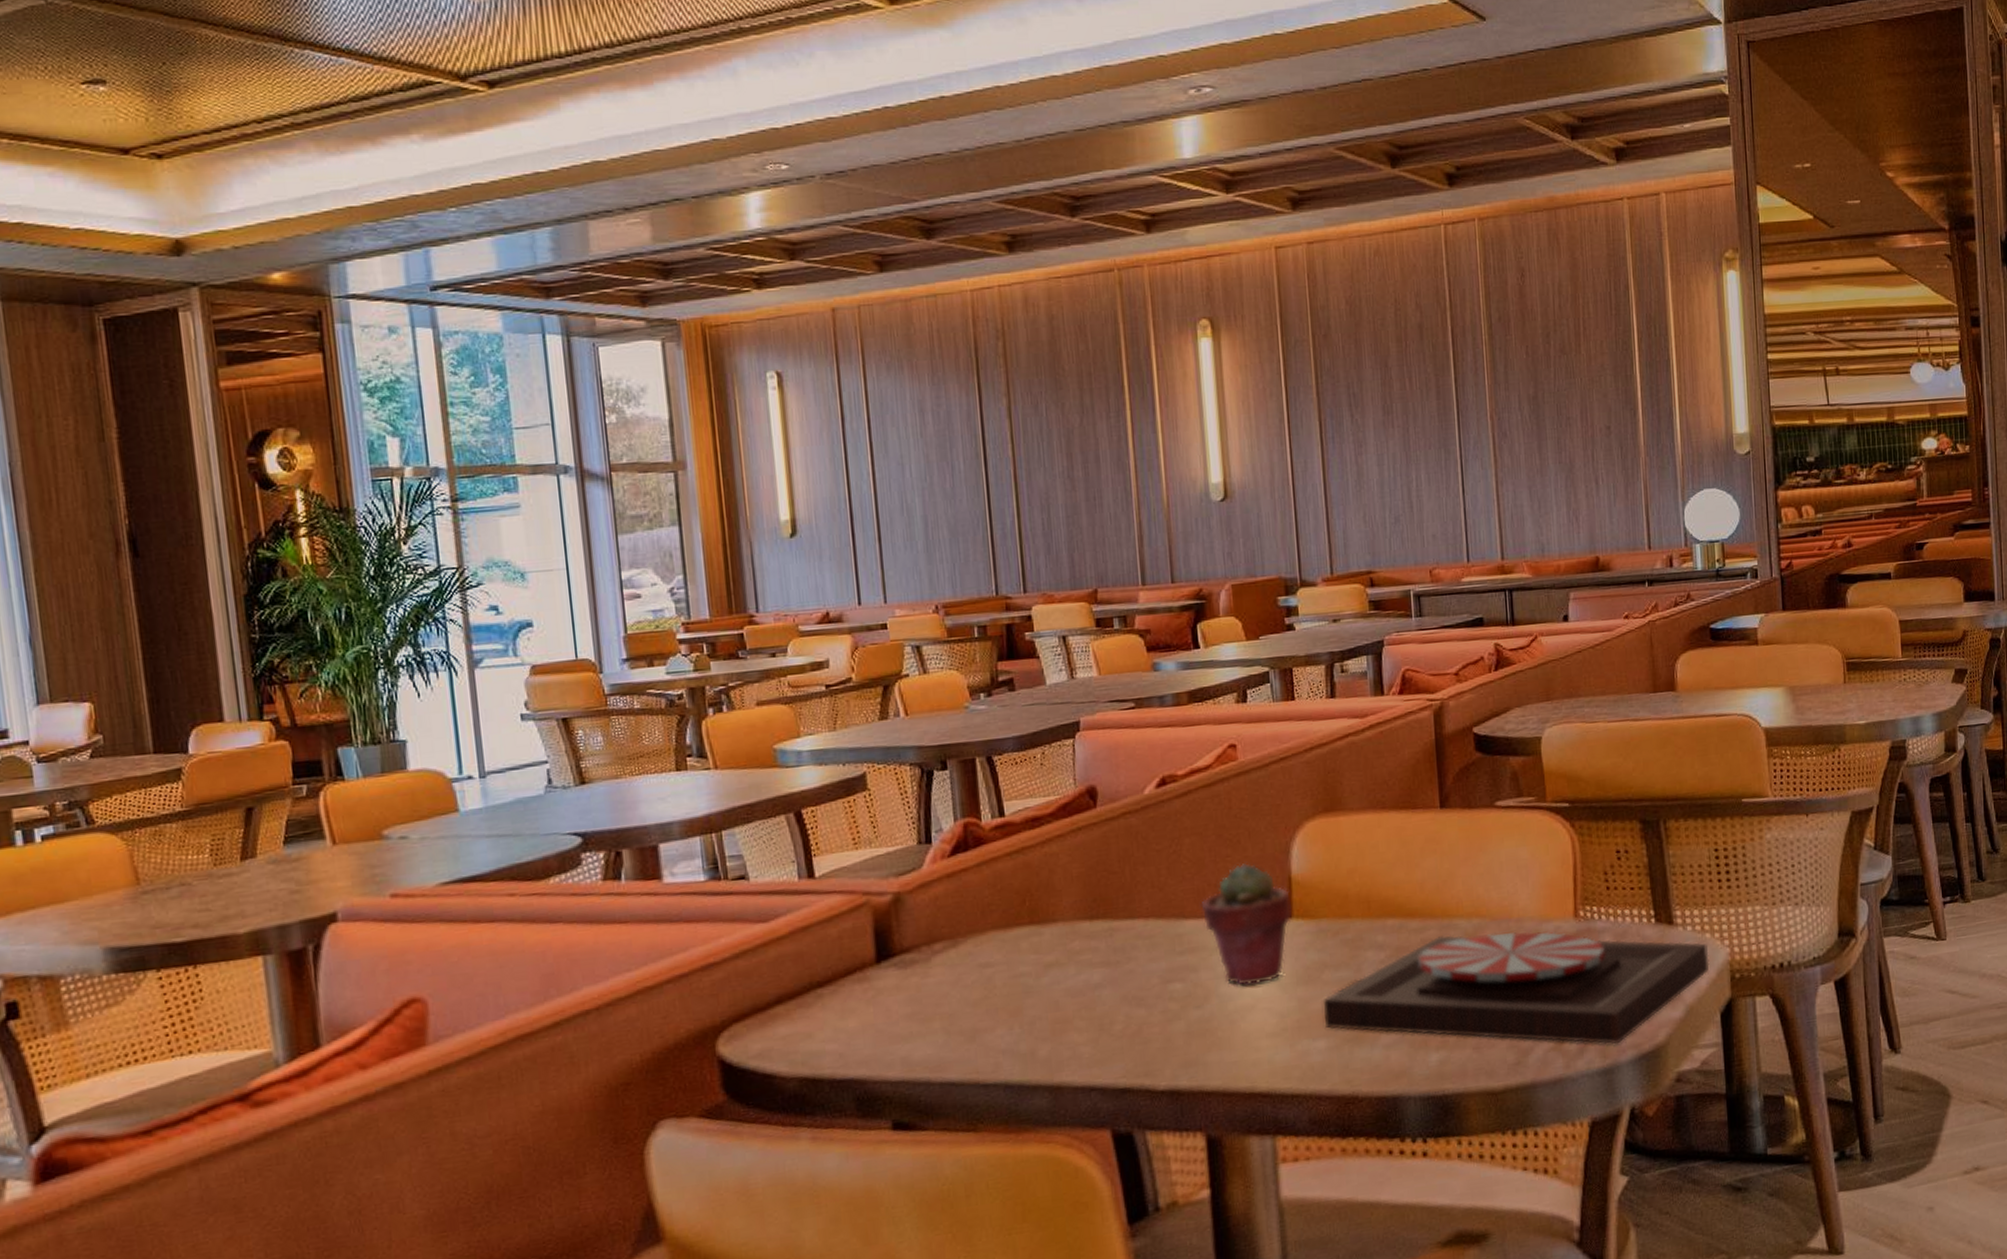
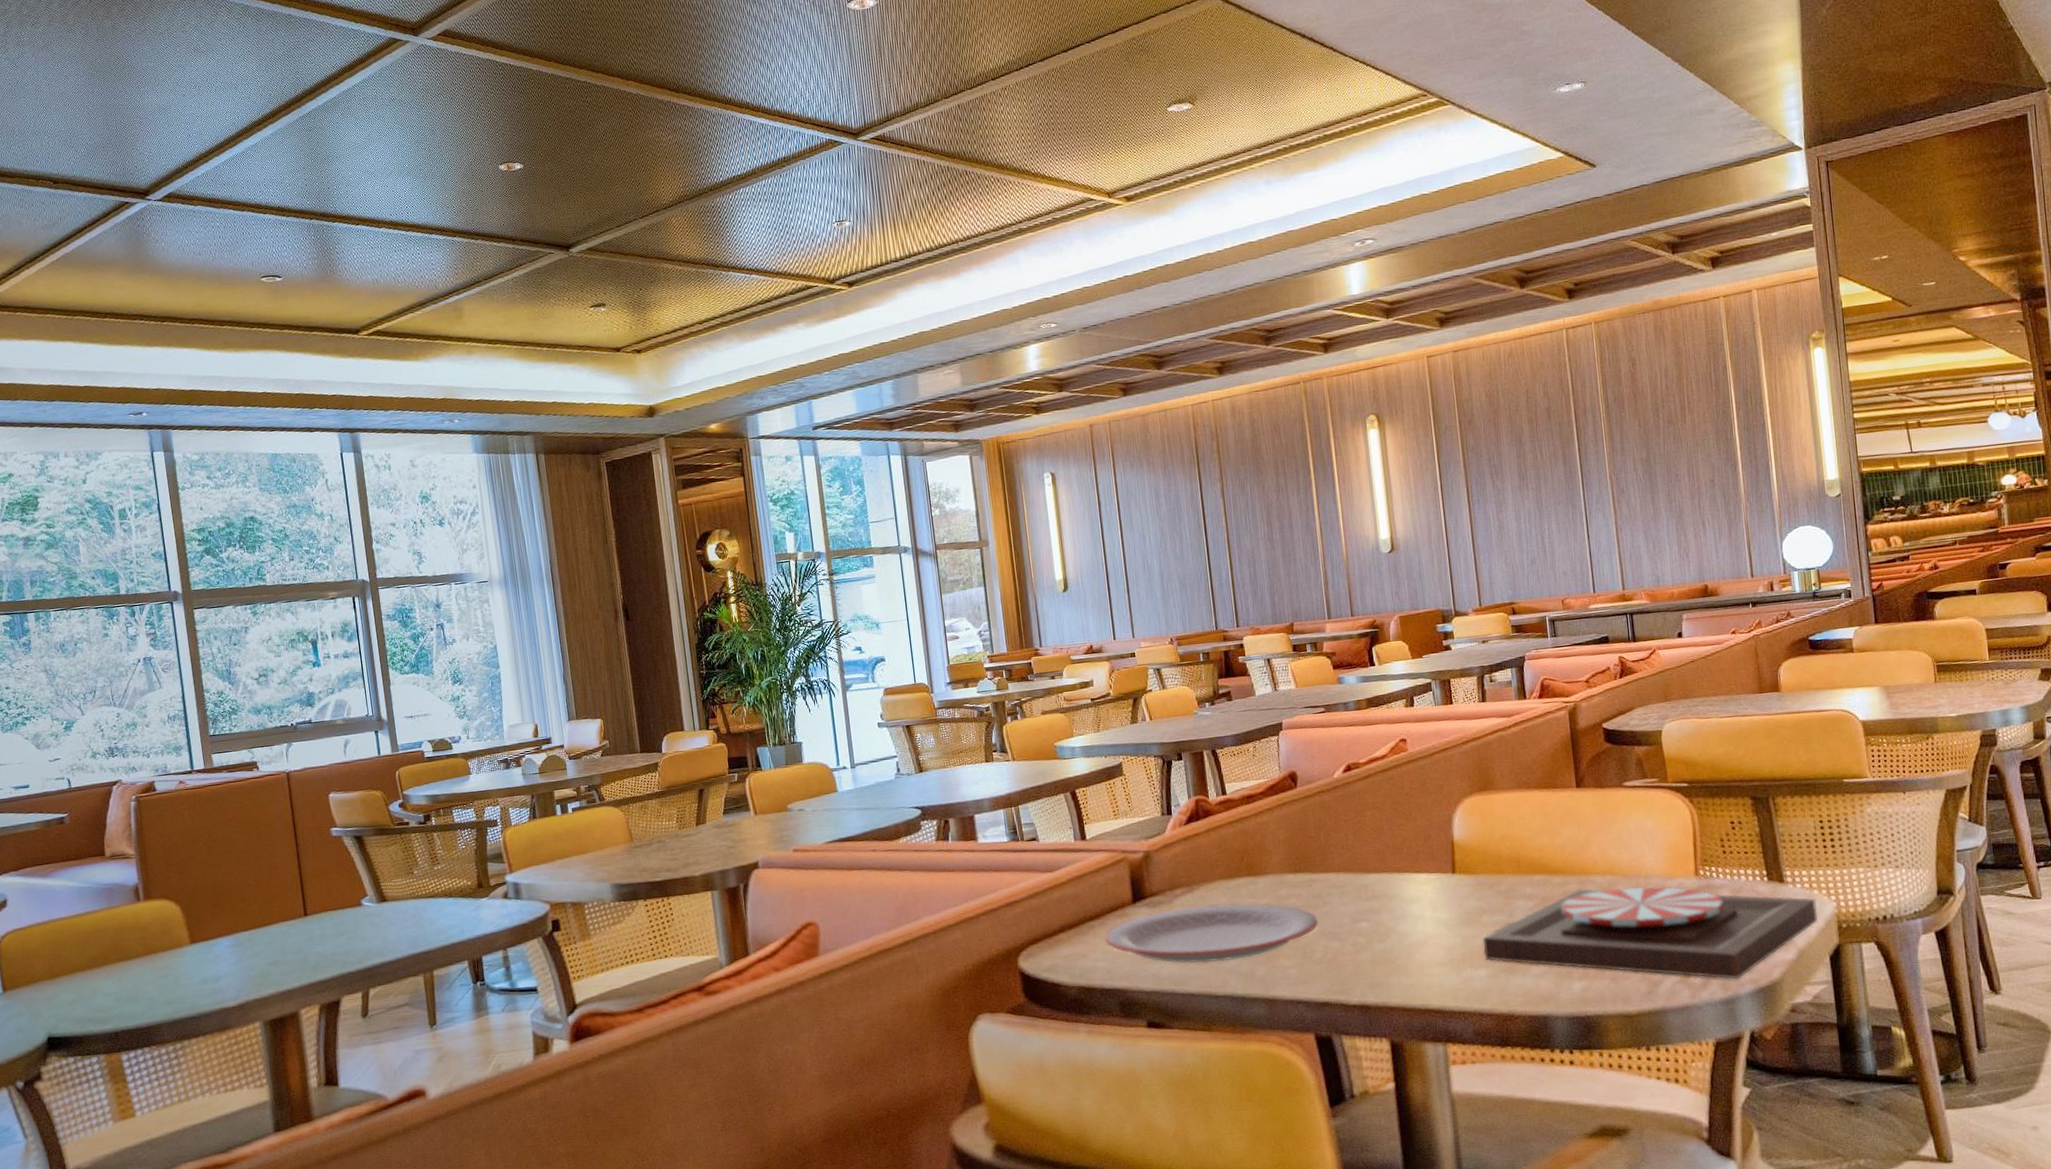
plate: none [836,960,1120,1042] -> present [1104,902,1319,964]
potted succulent: present [1201,863,1293,986] -> none [1381,830,1456,926]

